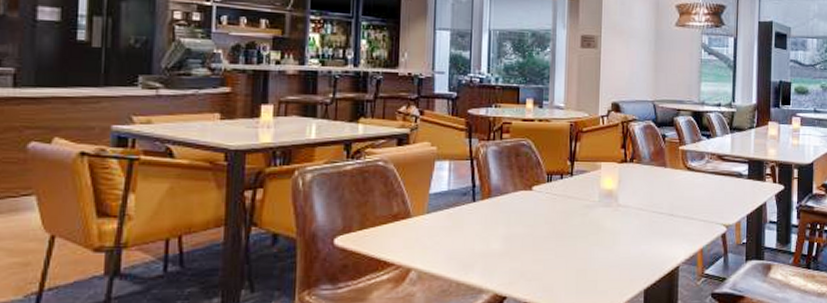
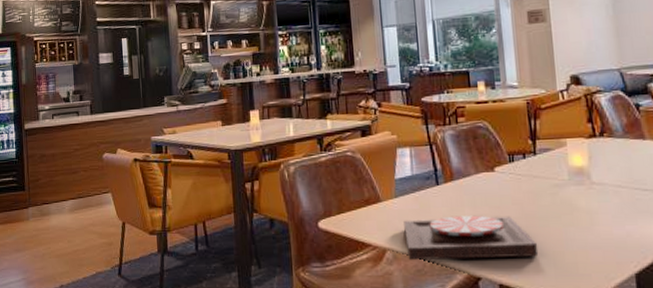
plate: none [433,234,564,280] -> present [404,215,539,260]

